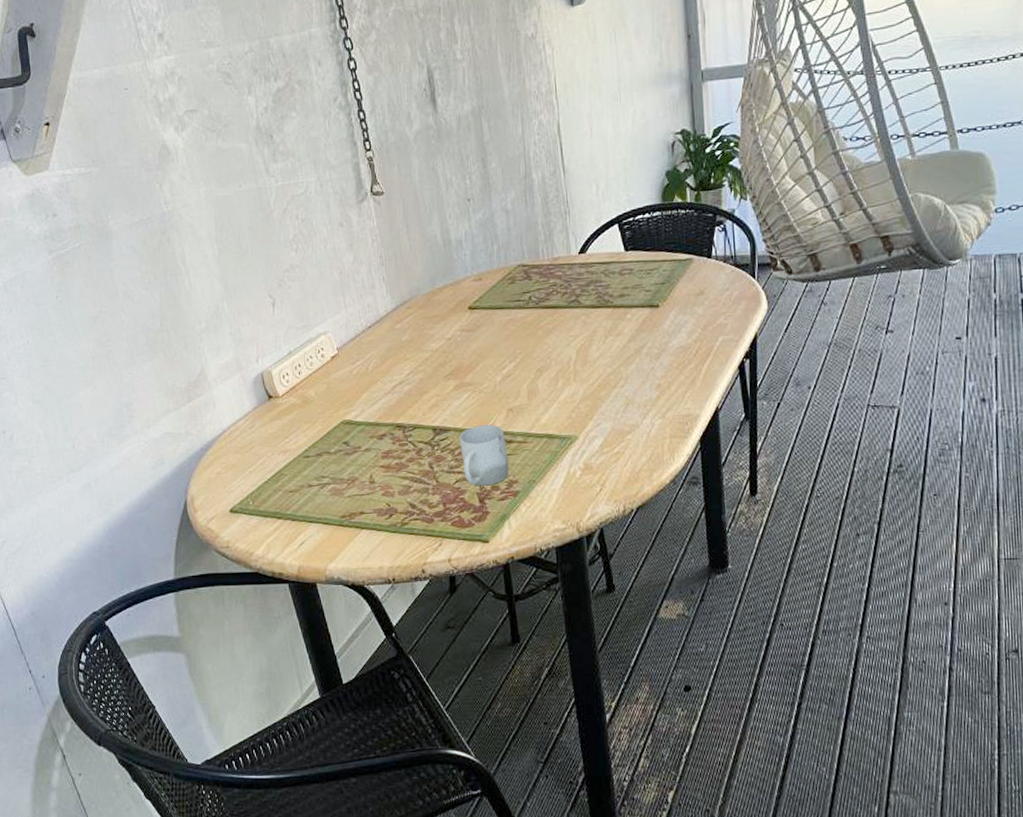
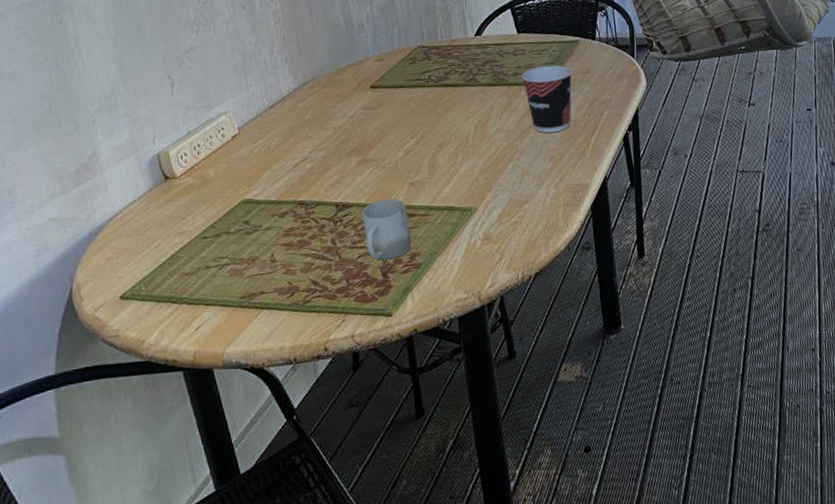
cup: none [628,286,684,360] -> present [521,65,572,133]

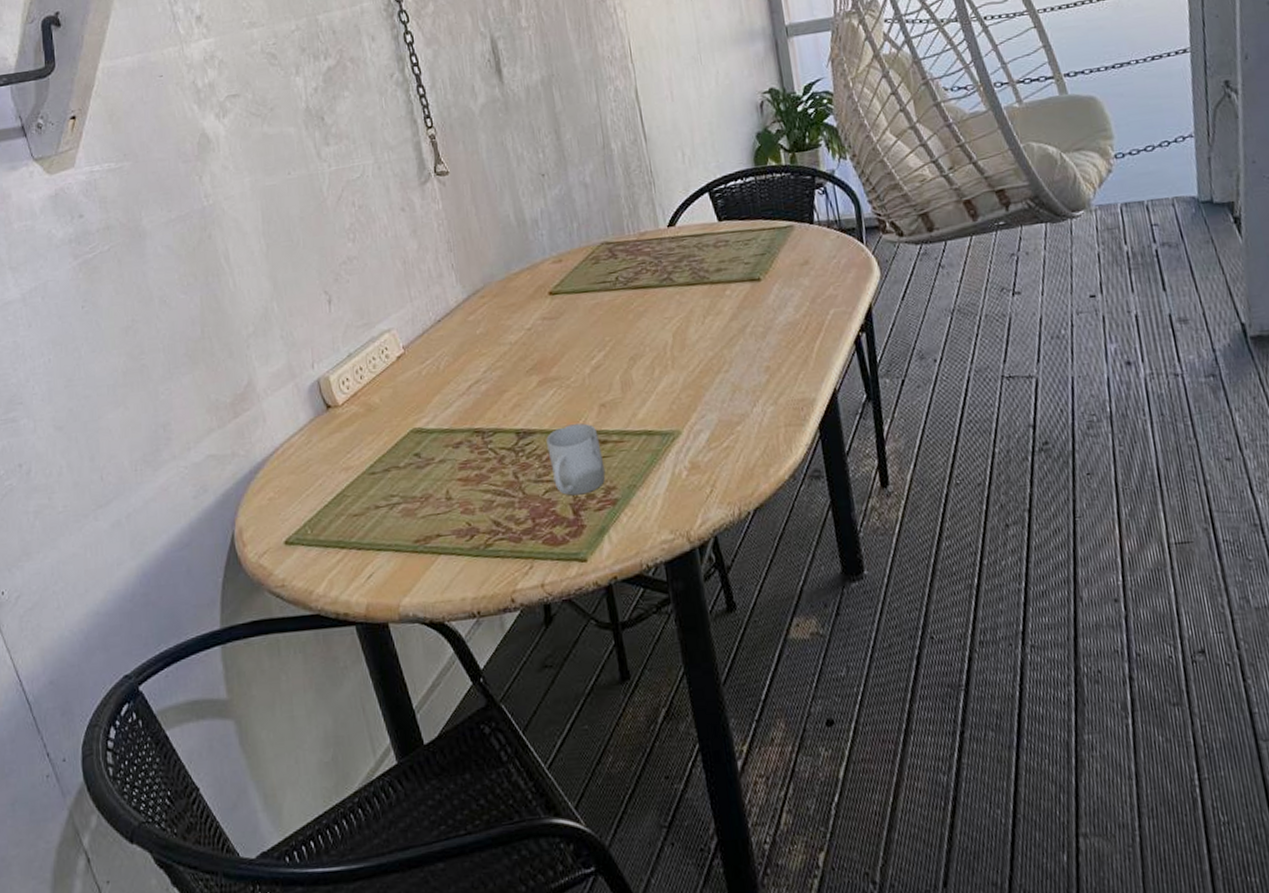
cup: present [521,65,572,133] -> none [725,256,789,339]

